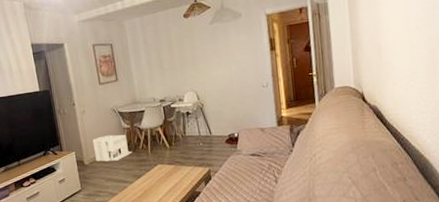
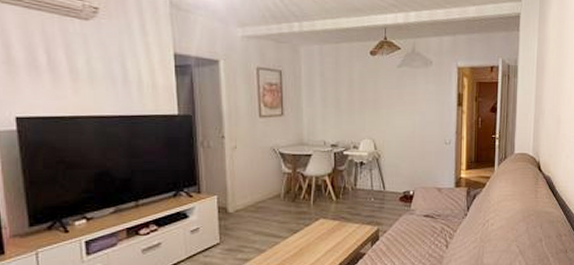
architectural model: present [92,135,133,162] -> none [242,179,291,211]

